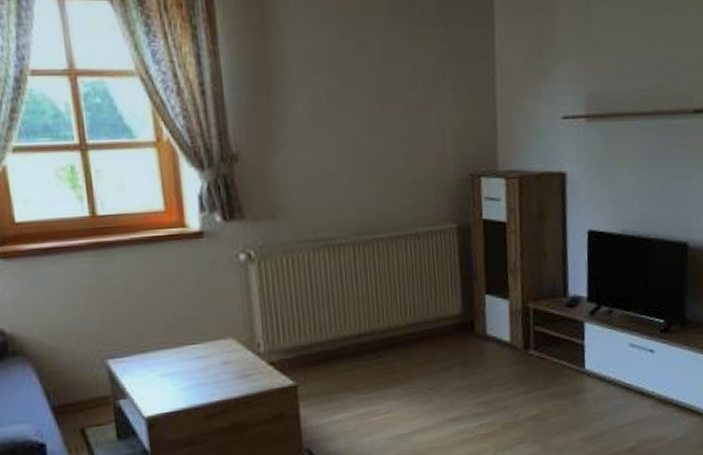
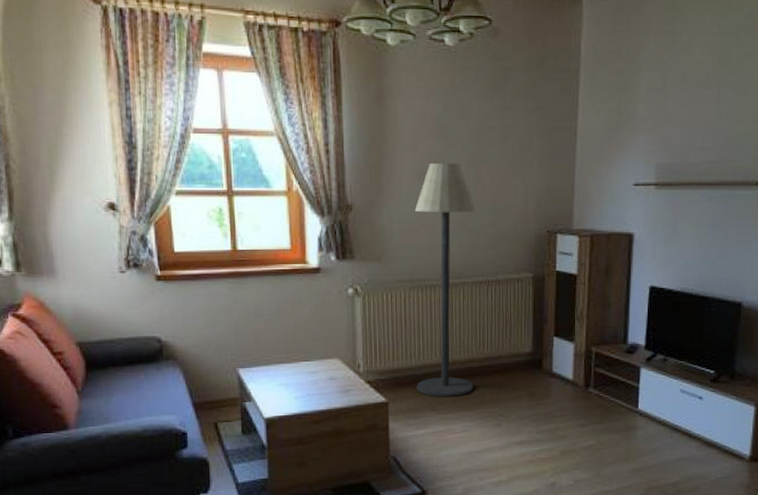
floor lamp: none [313,100,397,375] -> present [414,162,477,397]

